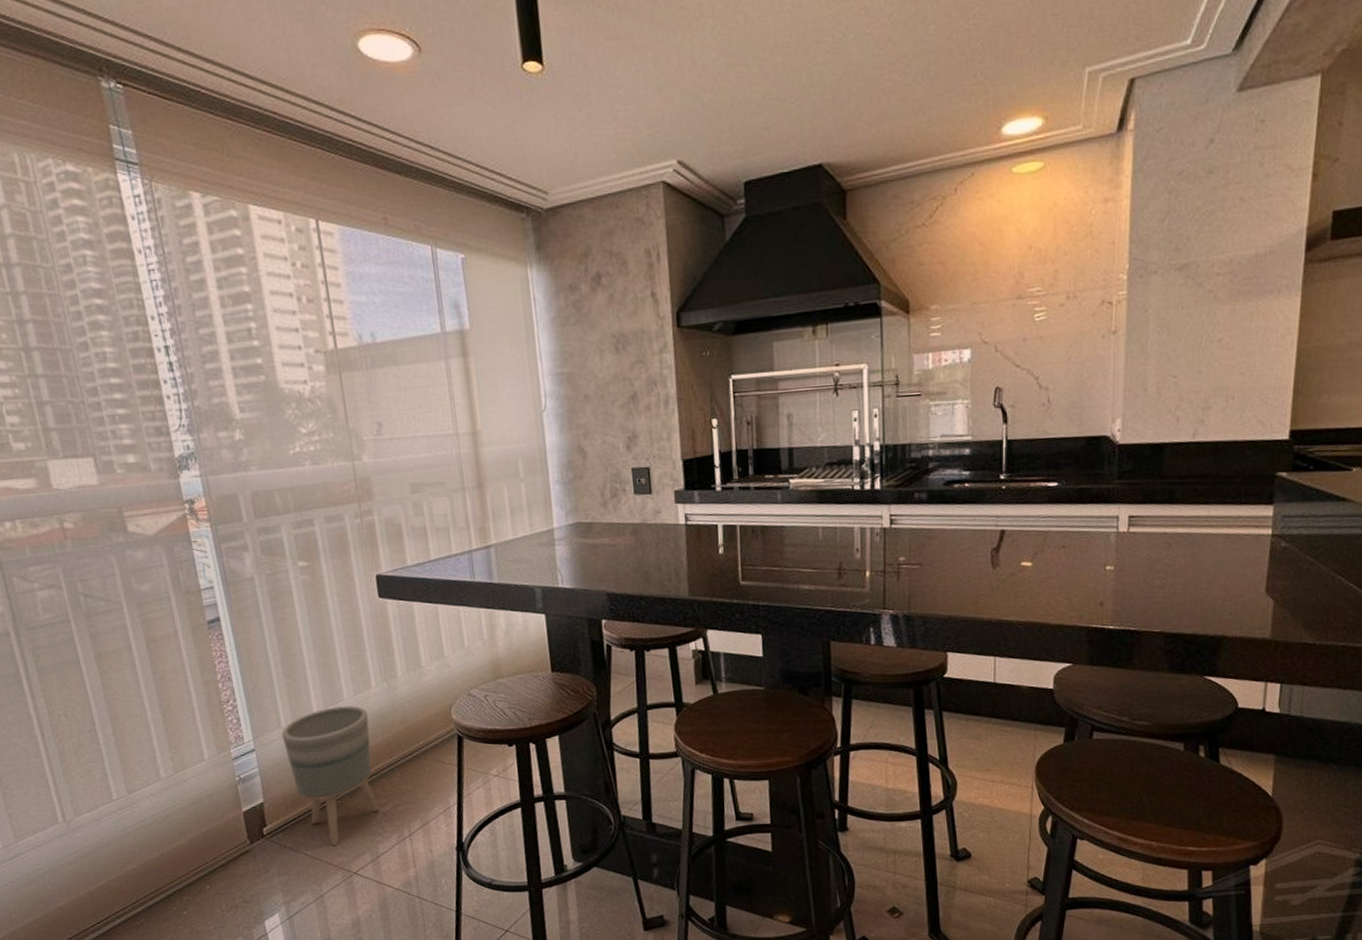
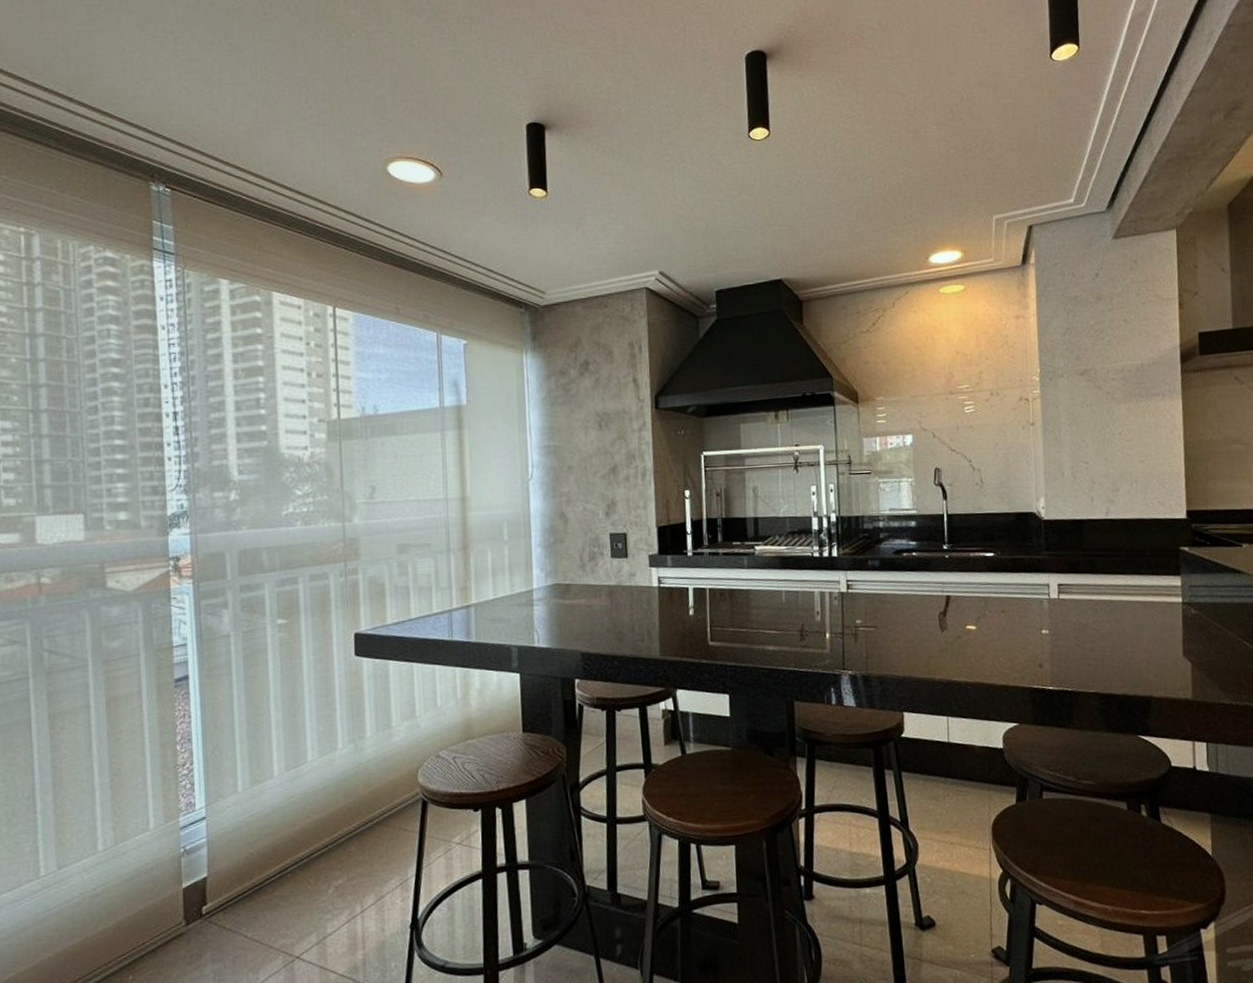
planter: present [282,705,379,847] -> none [237,768,332,927]

